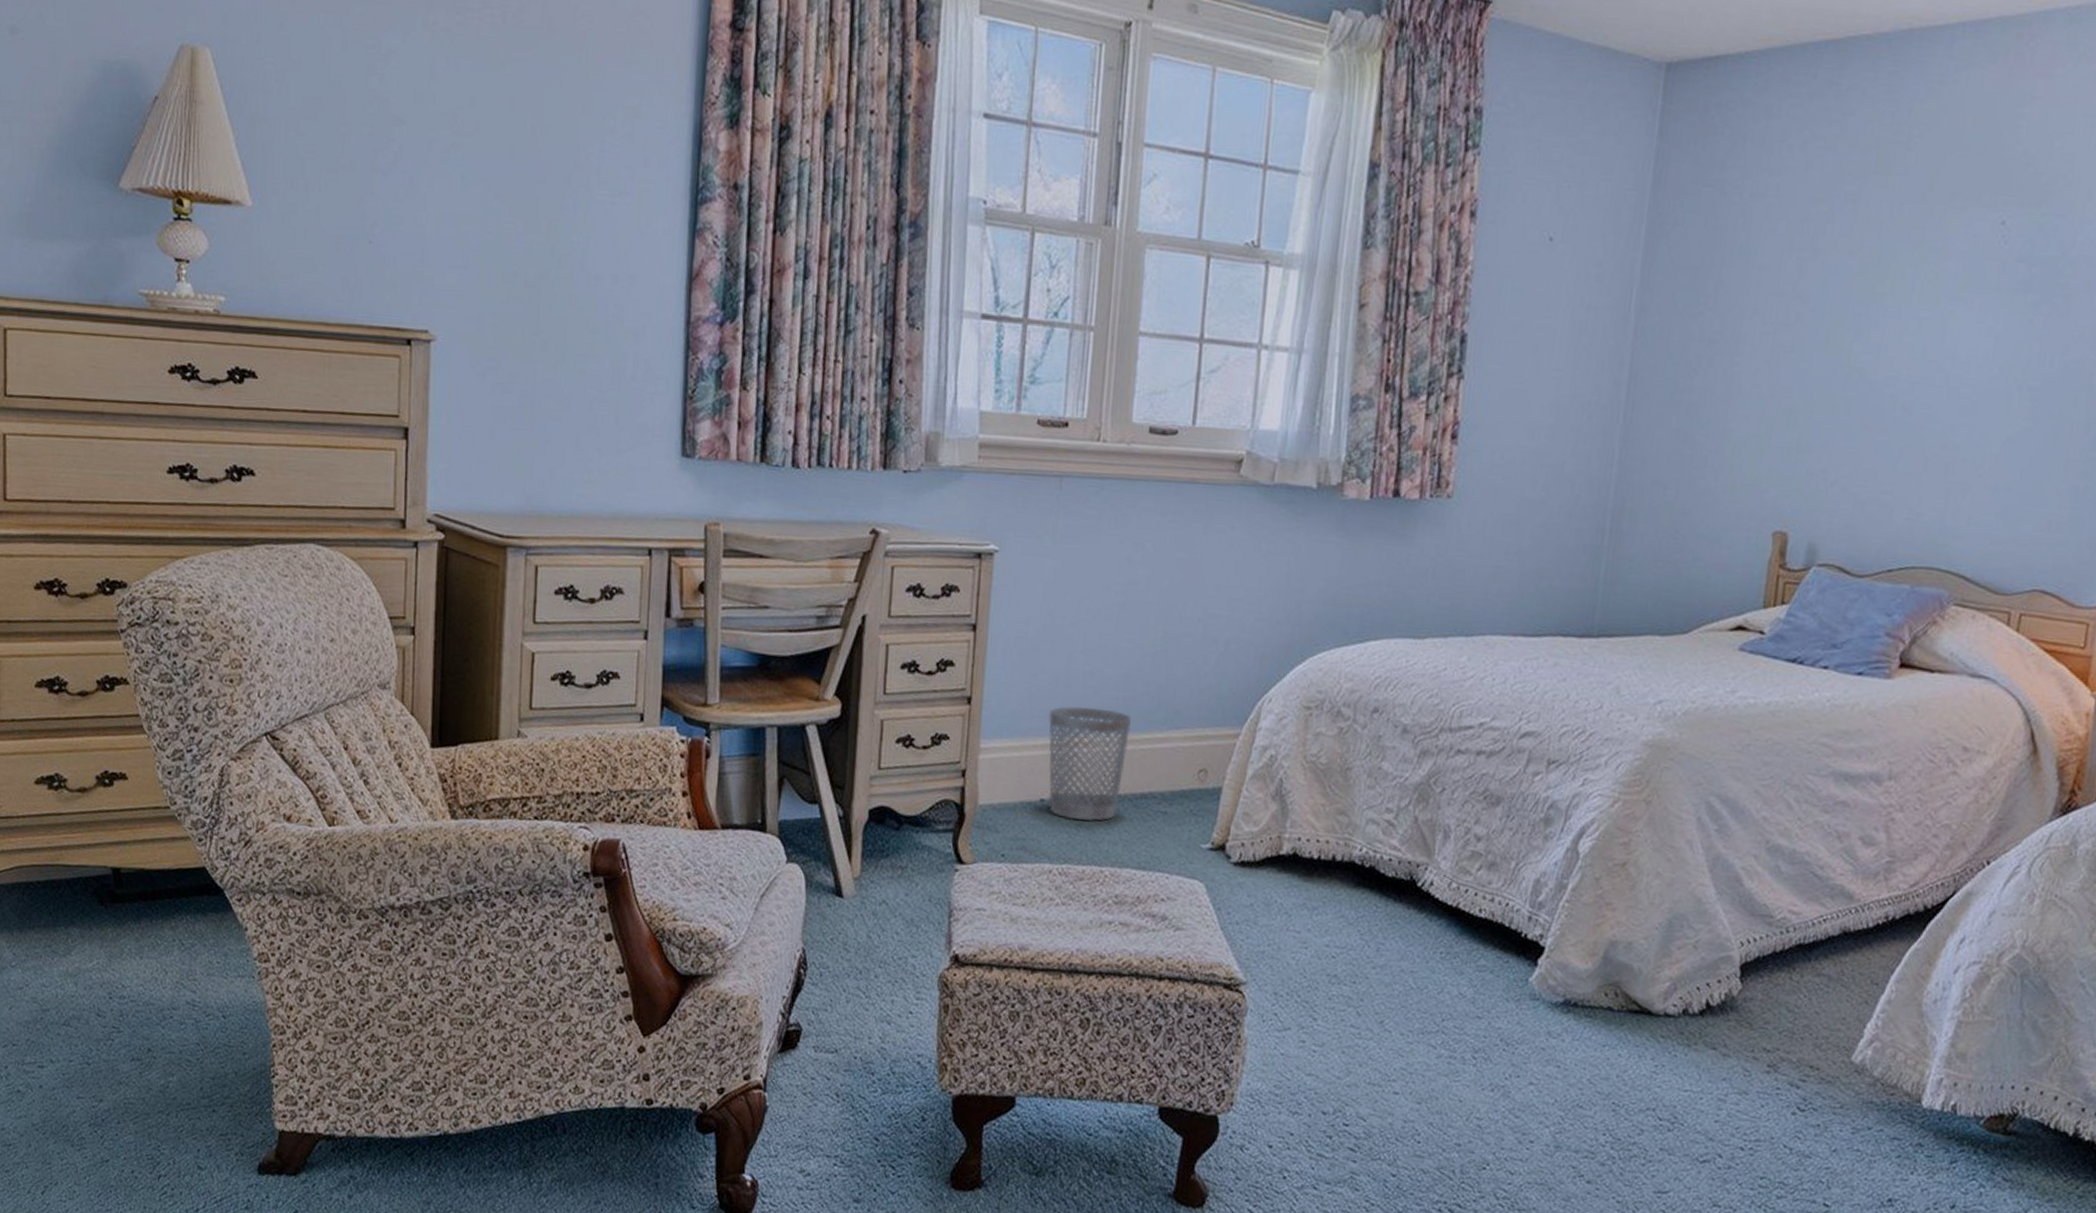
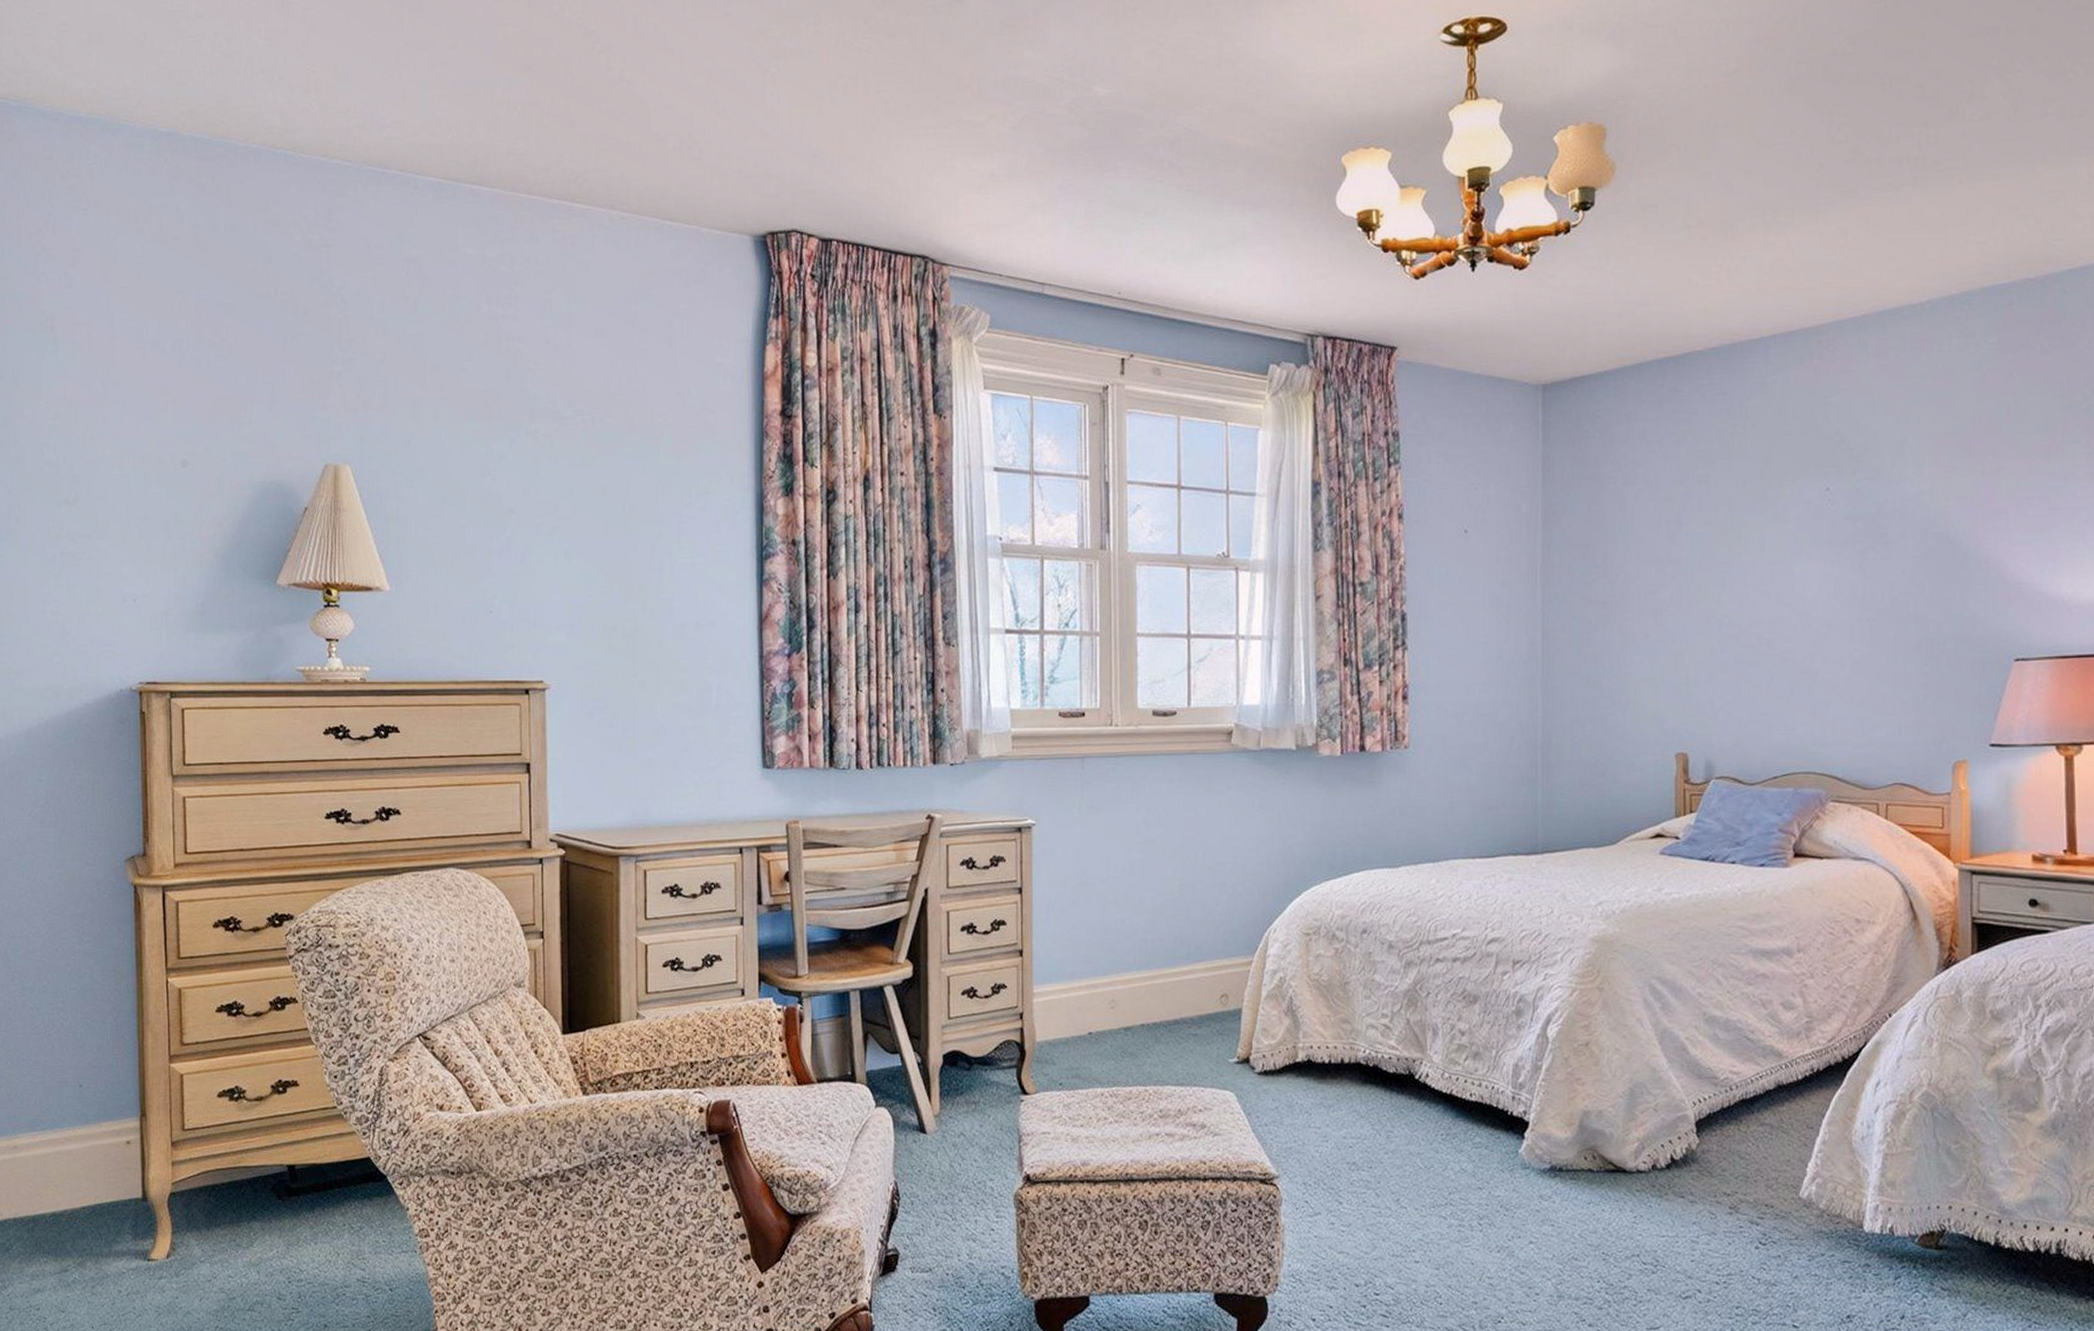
wastebasket: present [1048,706,1131,822] -> none [1089,950,1159,1048]

